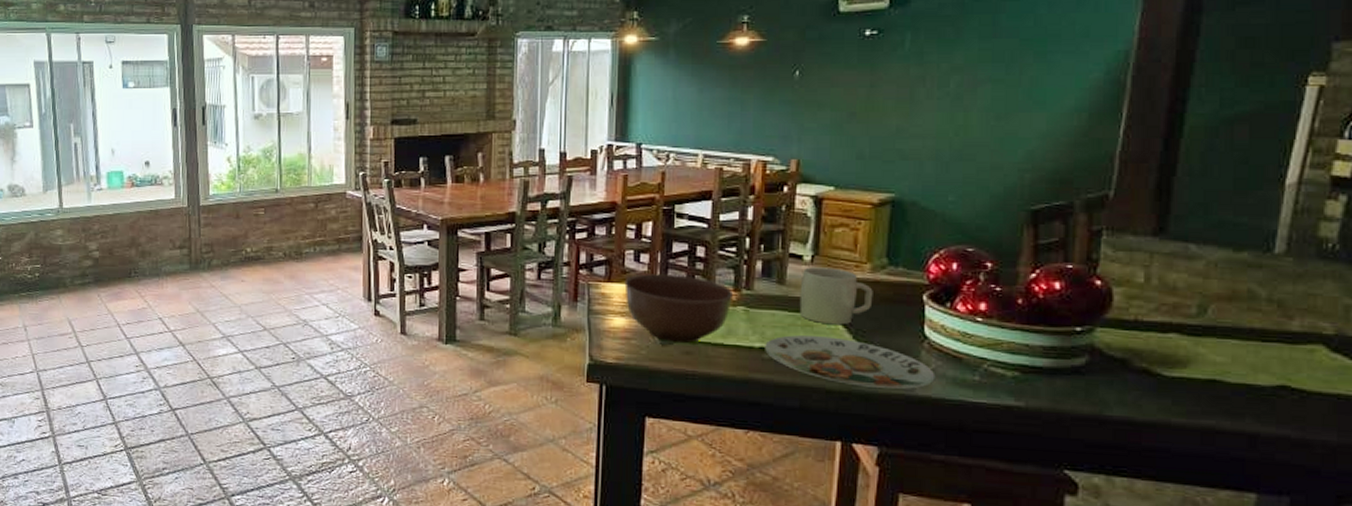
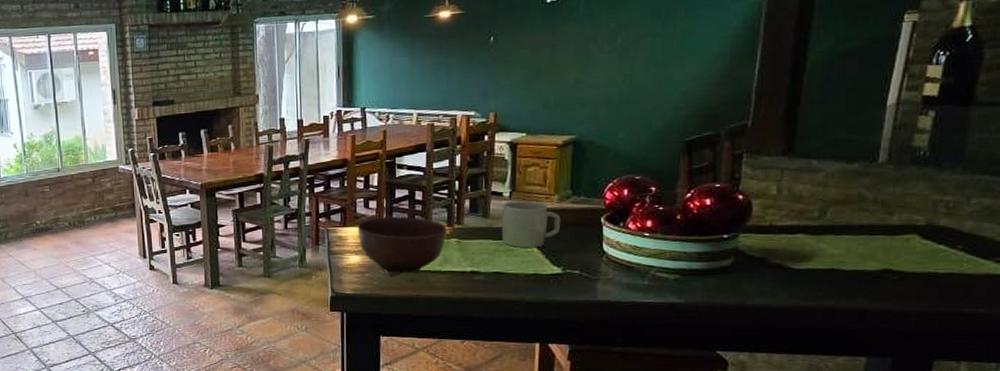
plate: present [765,335,936,389] -> none [475,258,613,297]

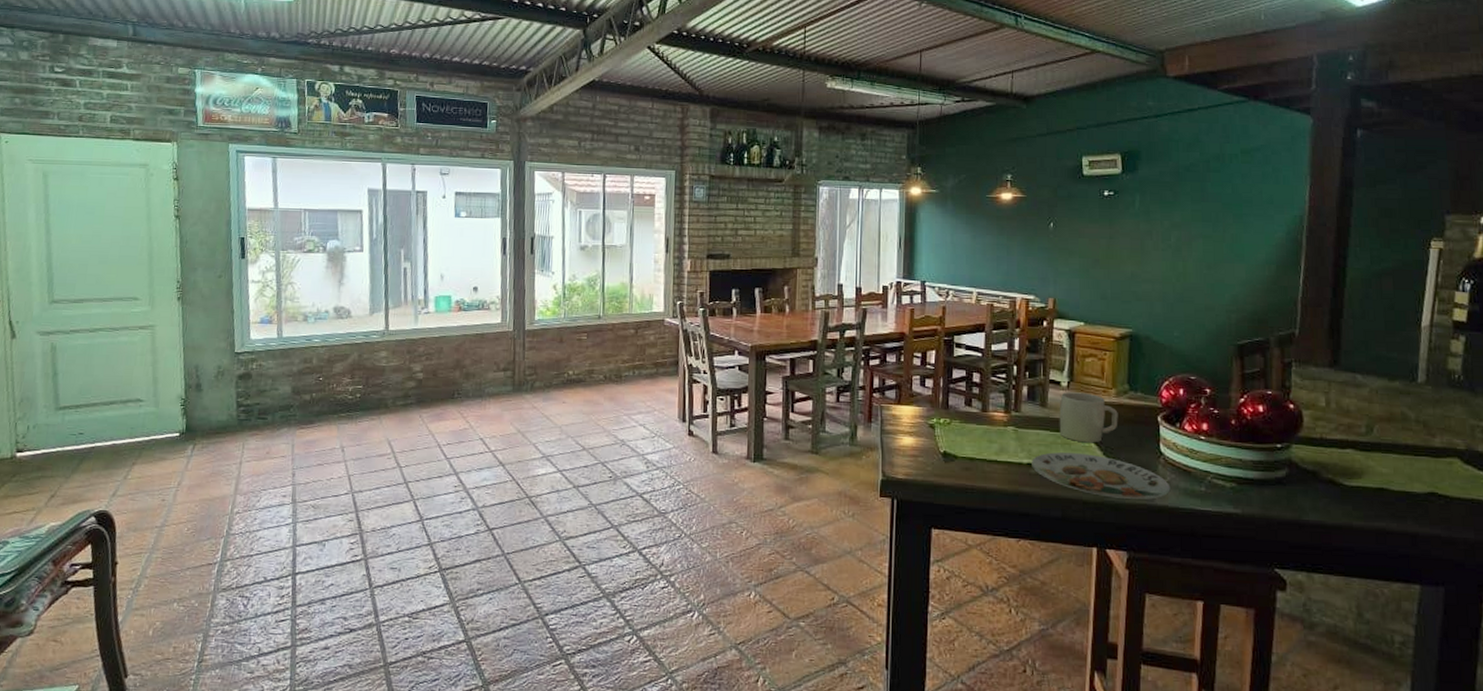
bowl: present [357,216,448,273] -> none [912,397,1005,460]
plate: none [475,258,613,297] -> present [1032,452,1171,499]

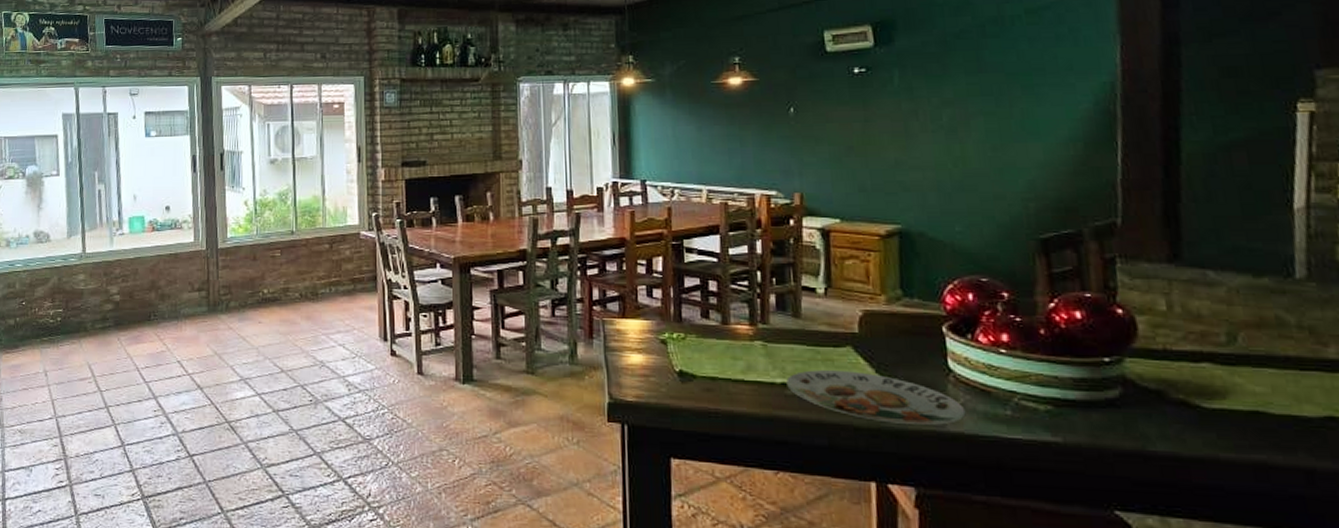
mug: present [1059,392,1118,443] -> none [816,300,892,359]

